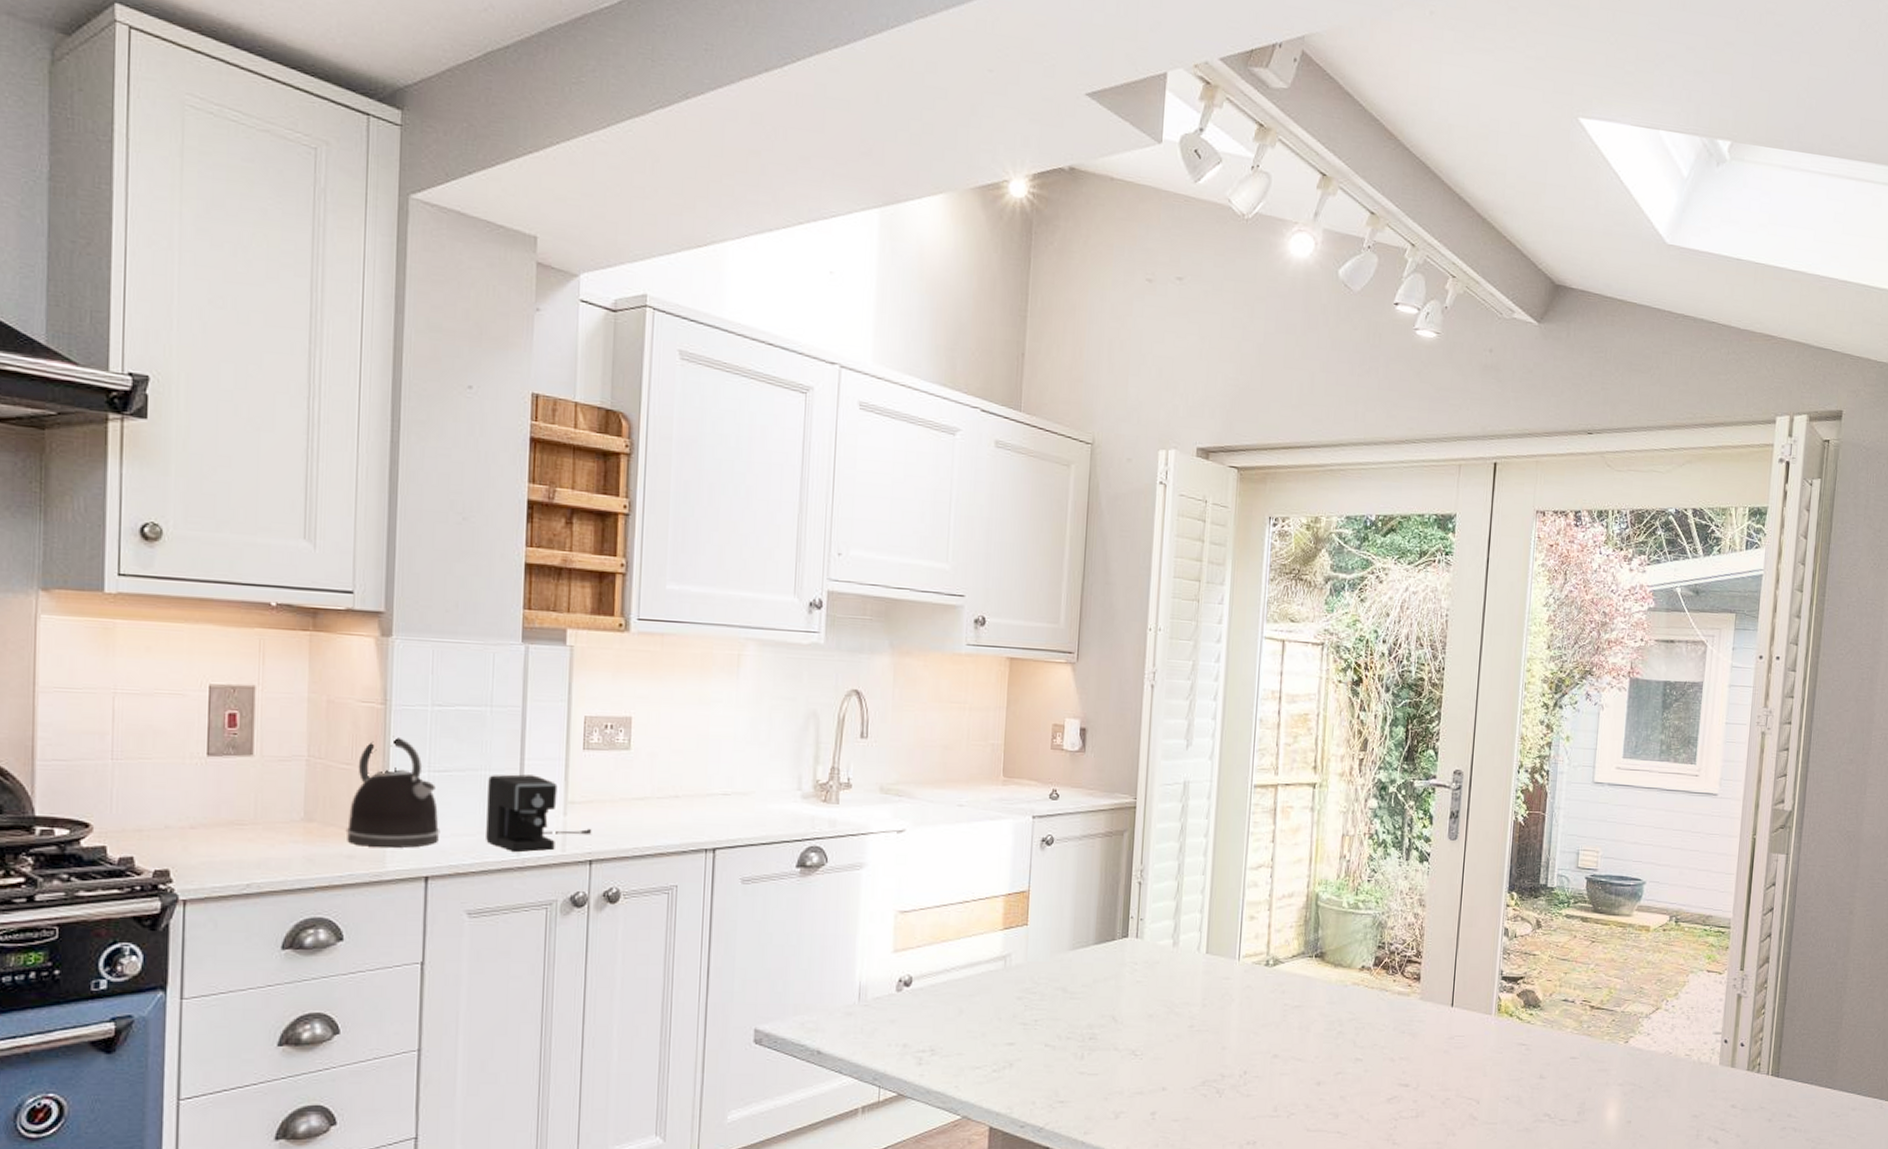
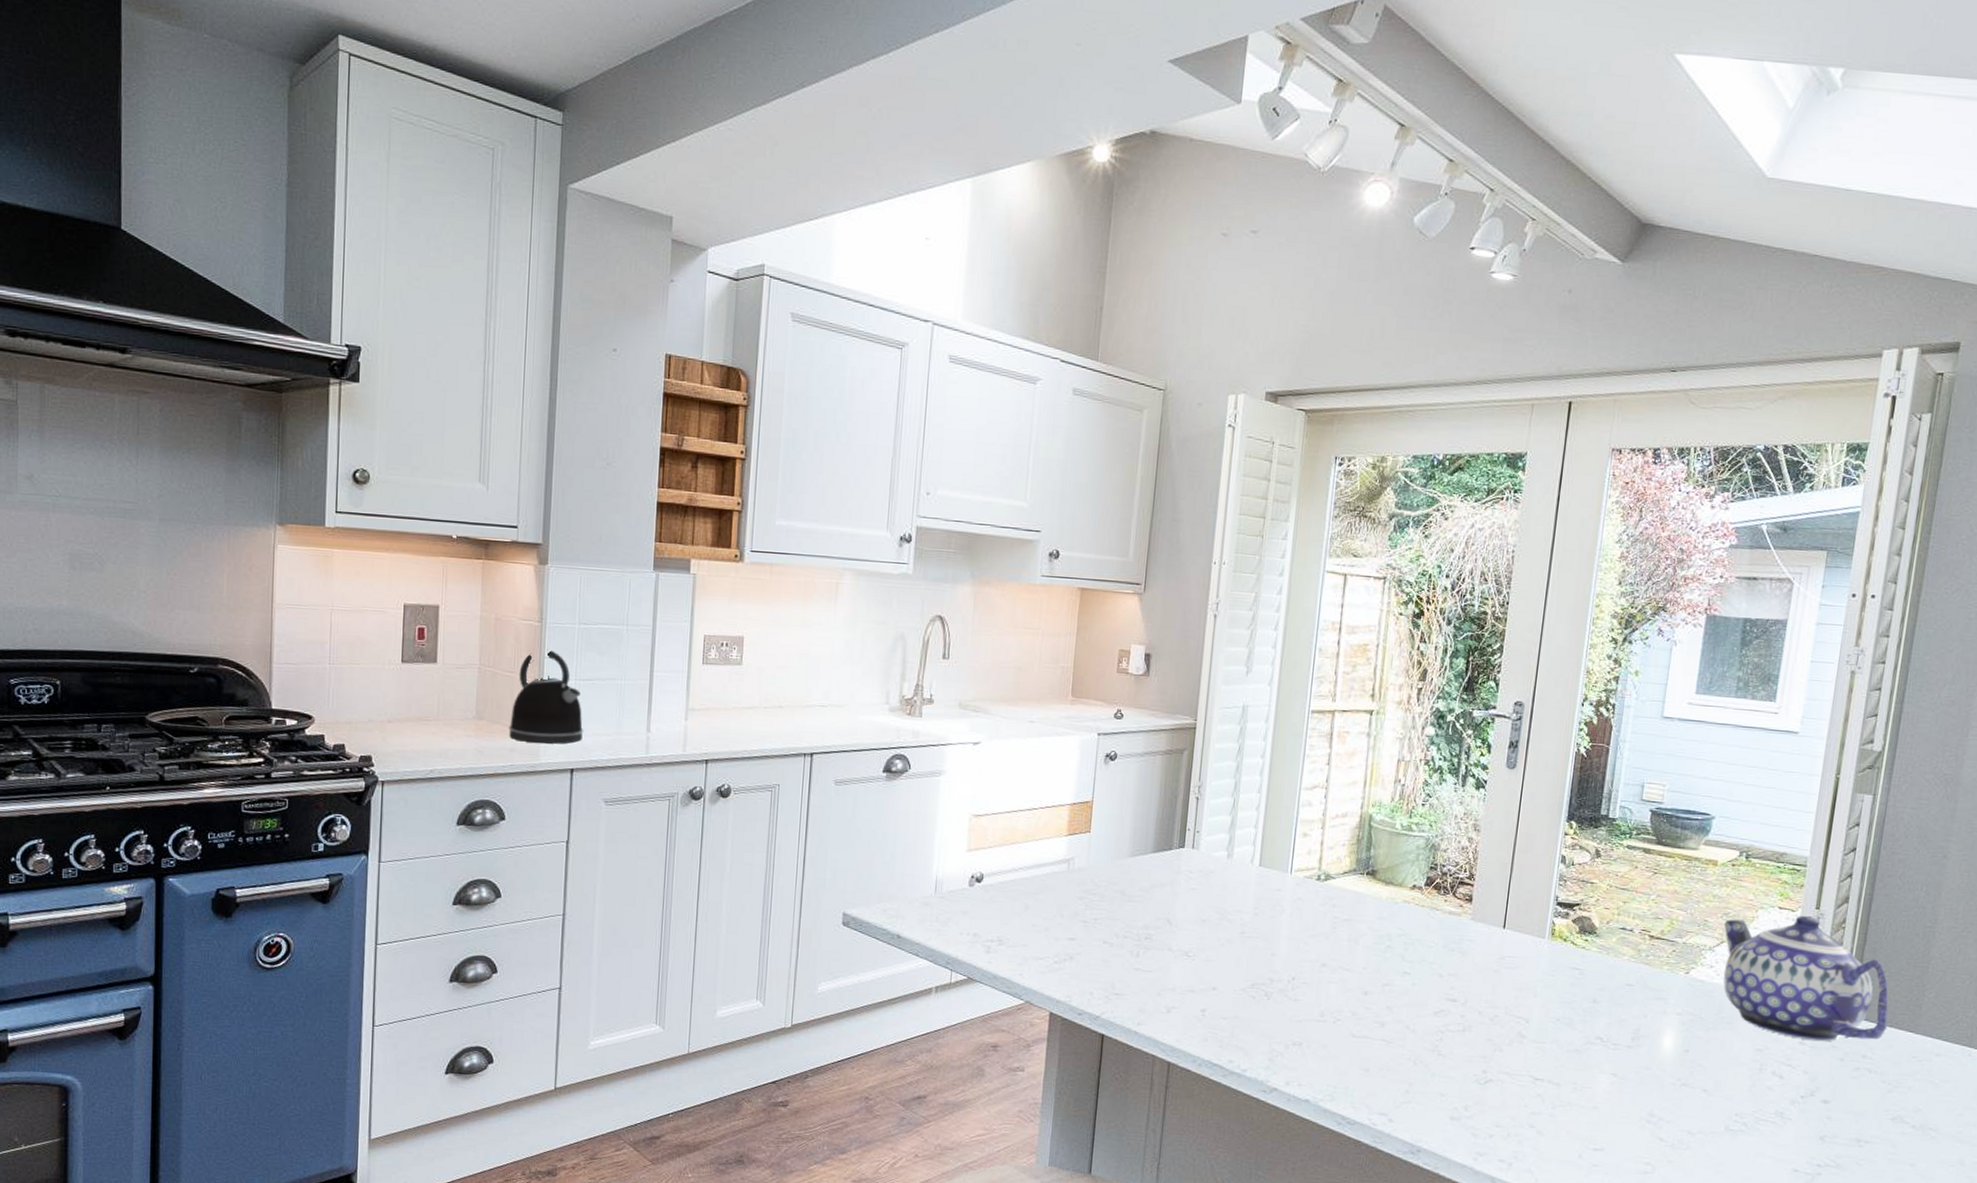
coffee maker: present [486,774,592,852] -> none [621,684,709,751]
teapot: none [1659,977,1809,1104] -> present [1723,915,1889,1042]

